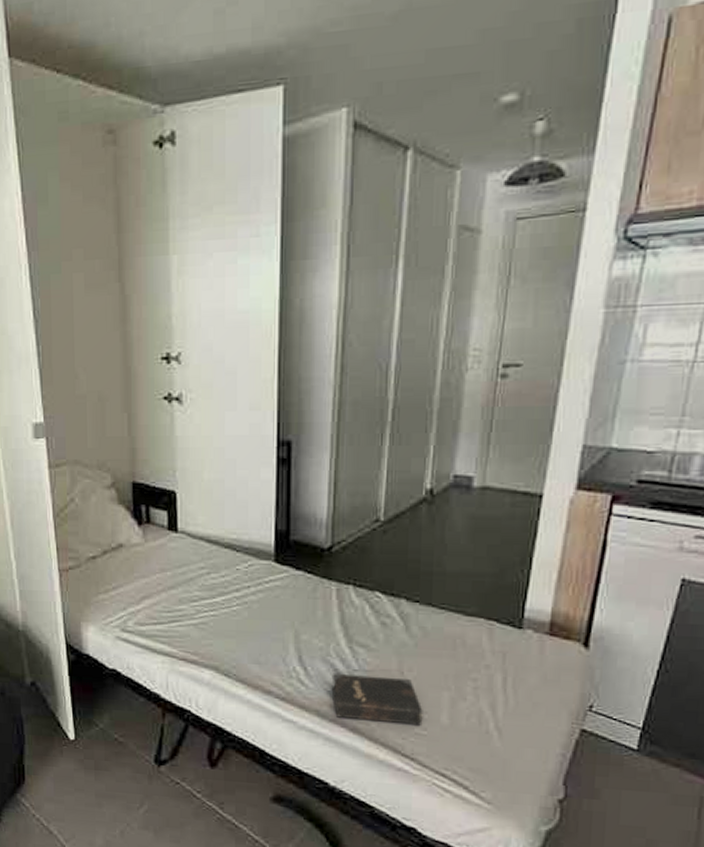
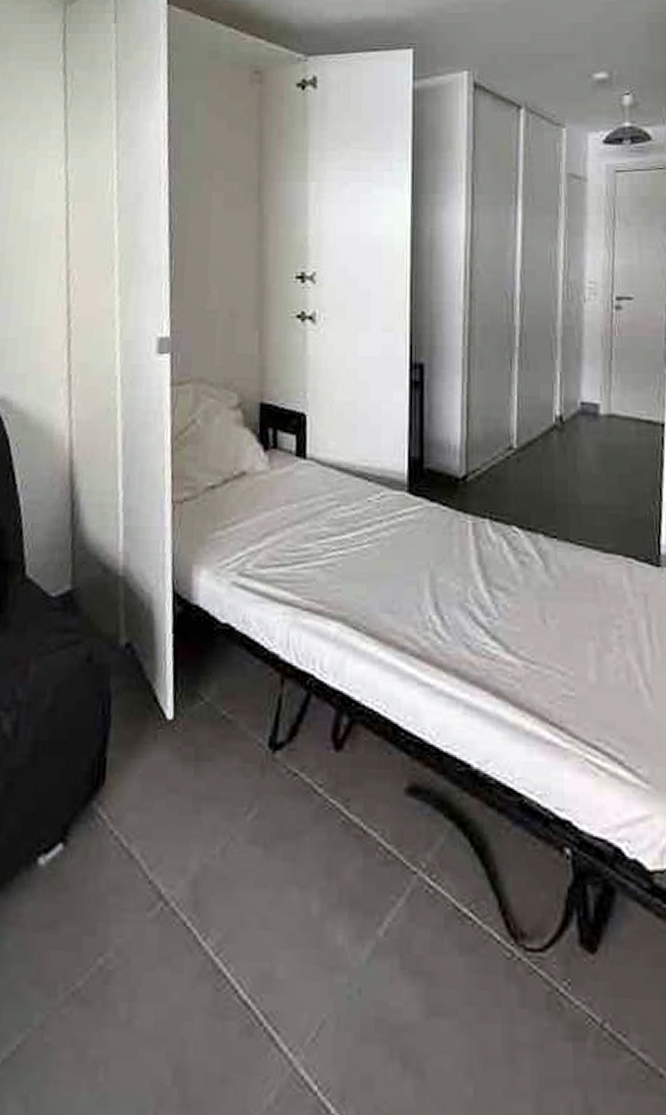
hardback book: present [331,673,423,726] -> none [470,622,569,685]

